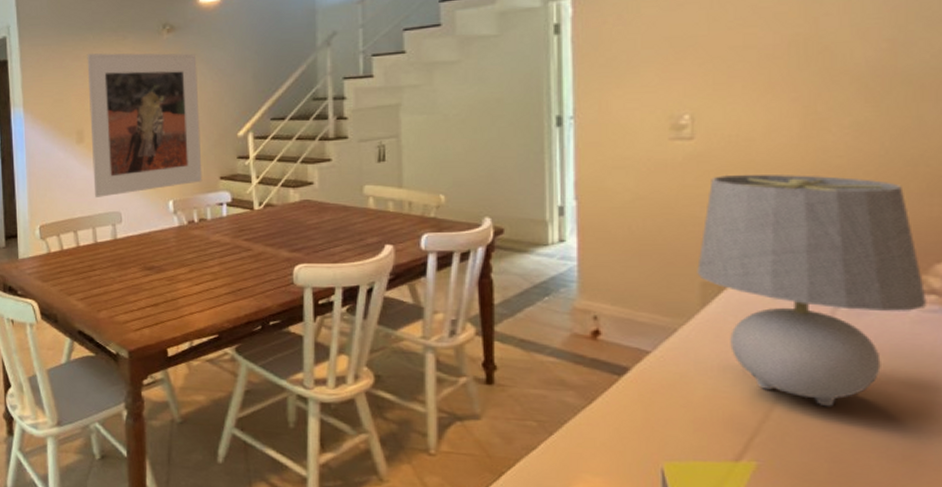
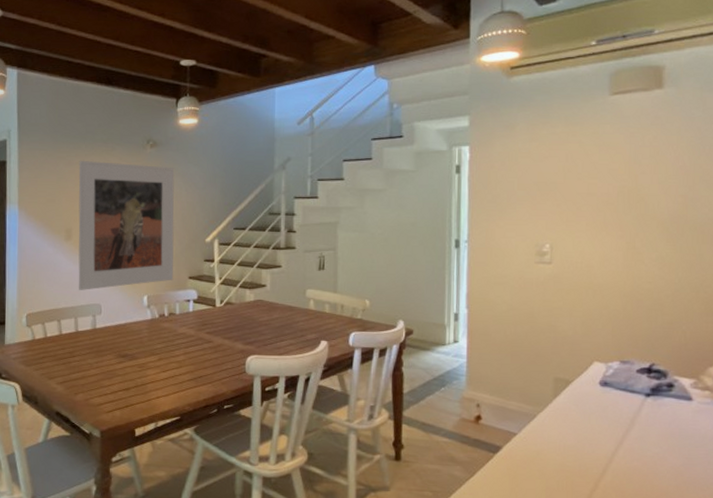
table lamp: present [697,175,927,407] -> none [551,293,703,478]

